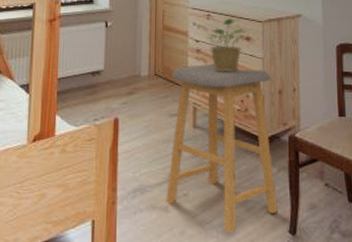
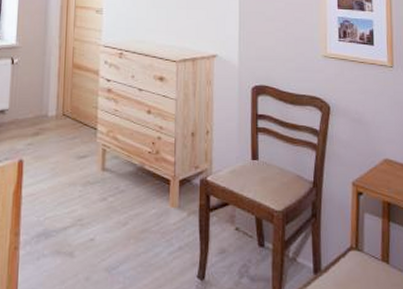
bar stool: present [166,63,278,234] -> none [71,104,187,279]
potted plant: present [206,17,245,72] -> none [118,56,159,113]

